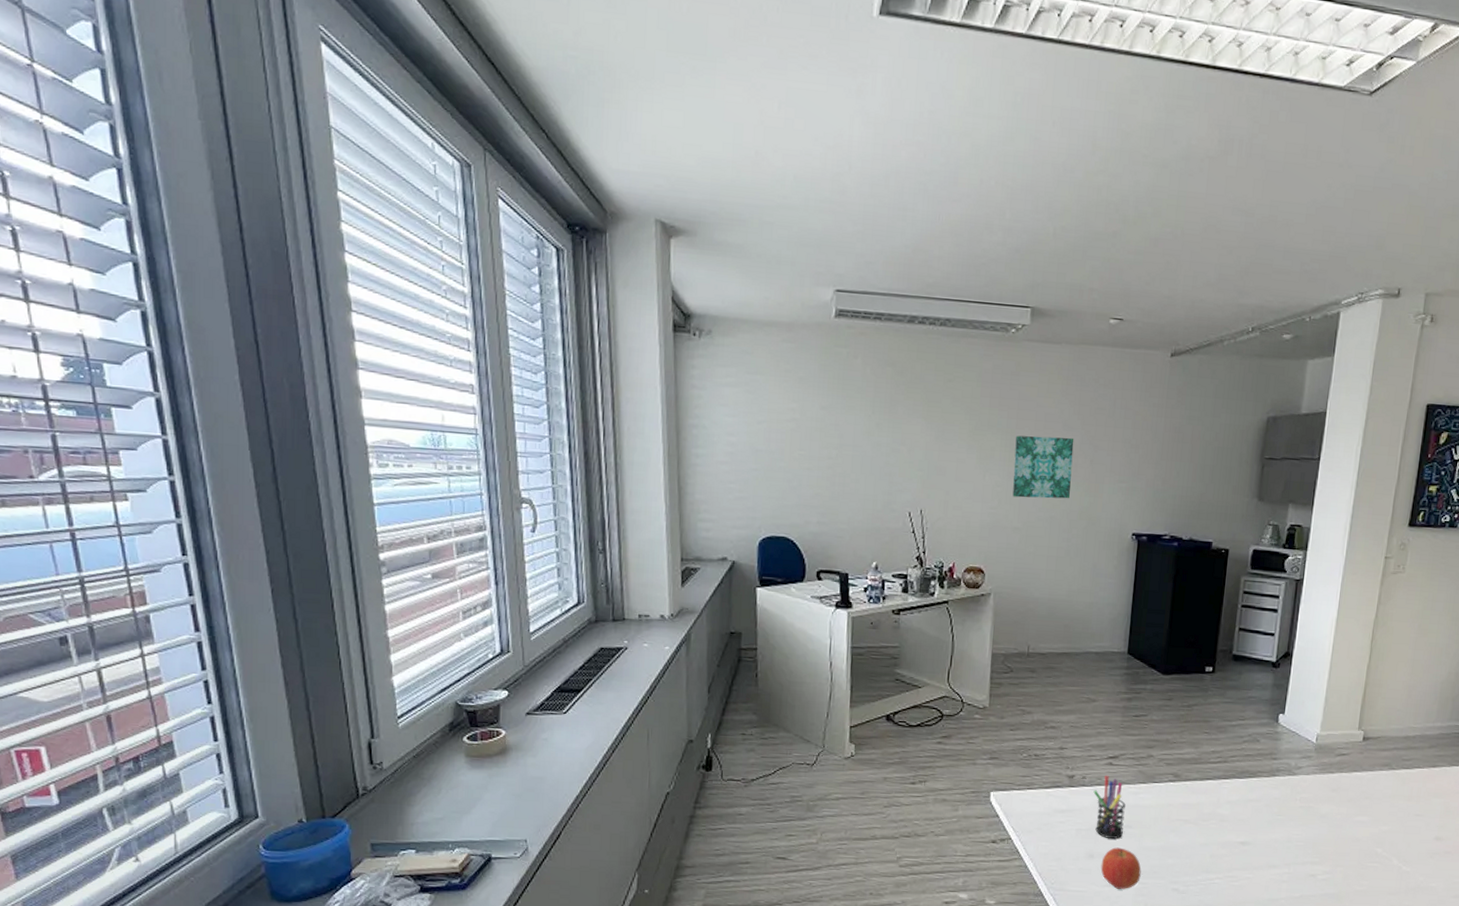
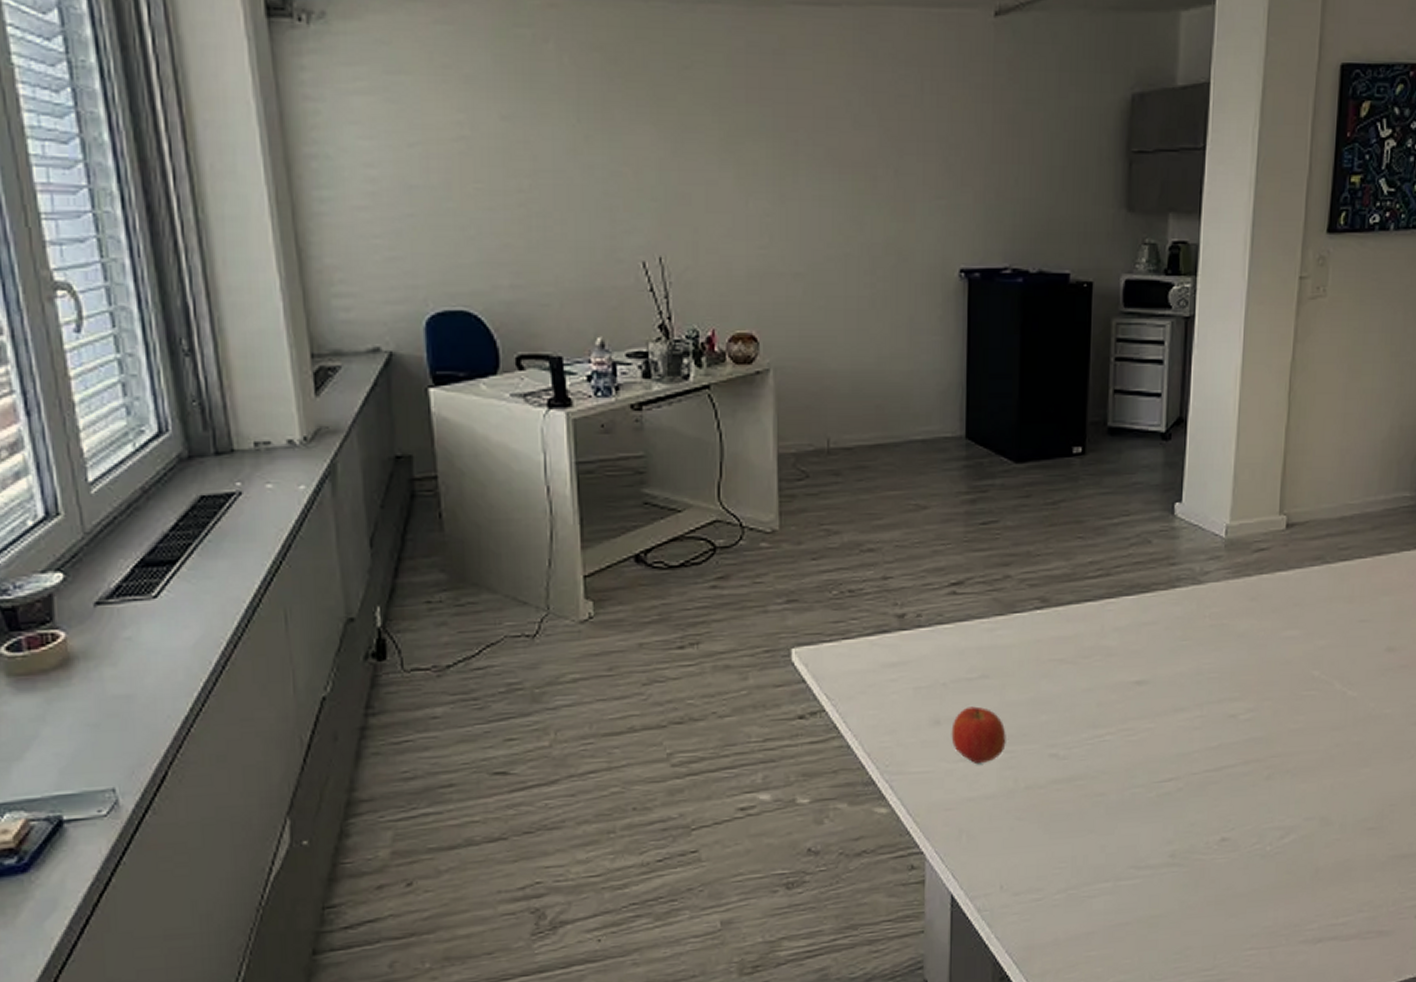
wall art: present [1012,435,1074,499] -> none [787,139,871,230]
pen holder: present [1093,775,1126,839] -> none [933,608,978,696]

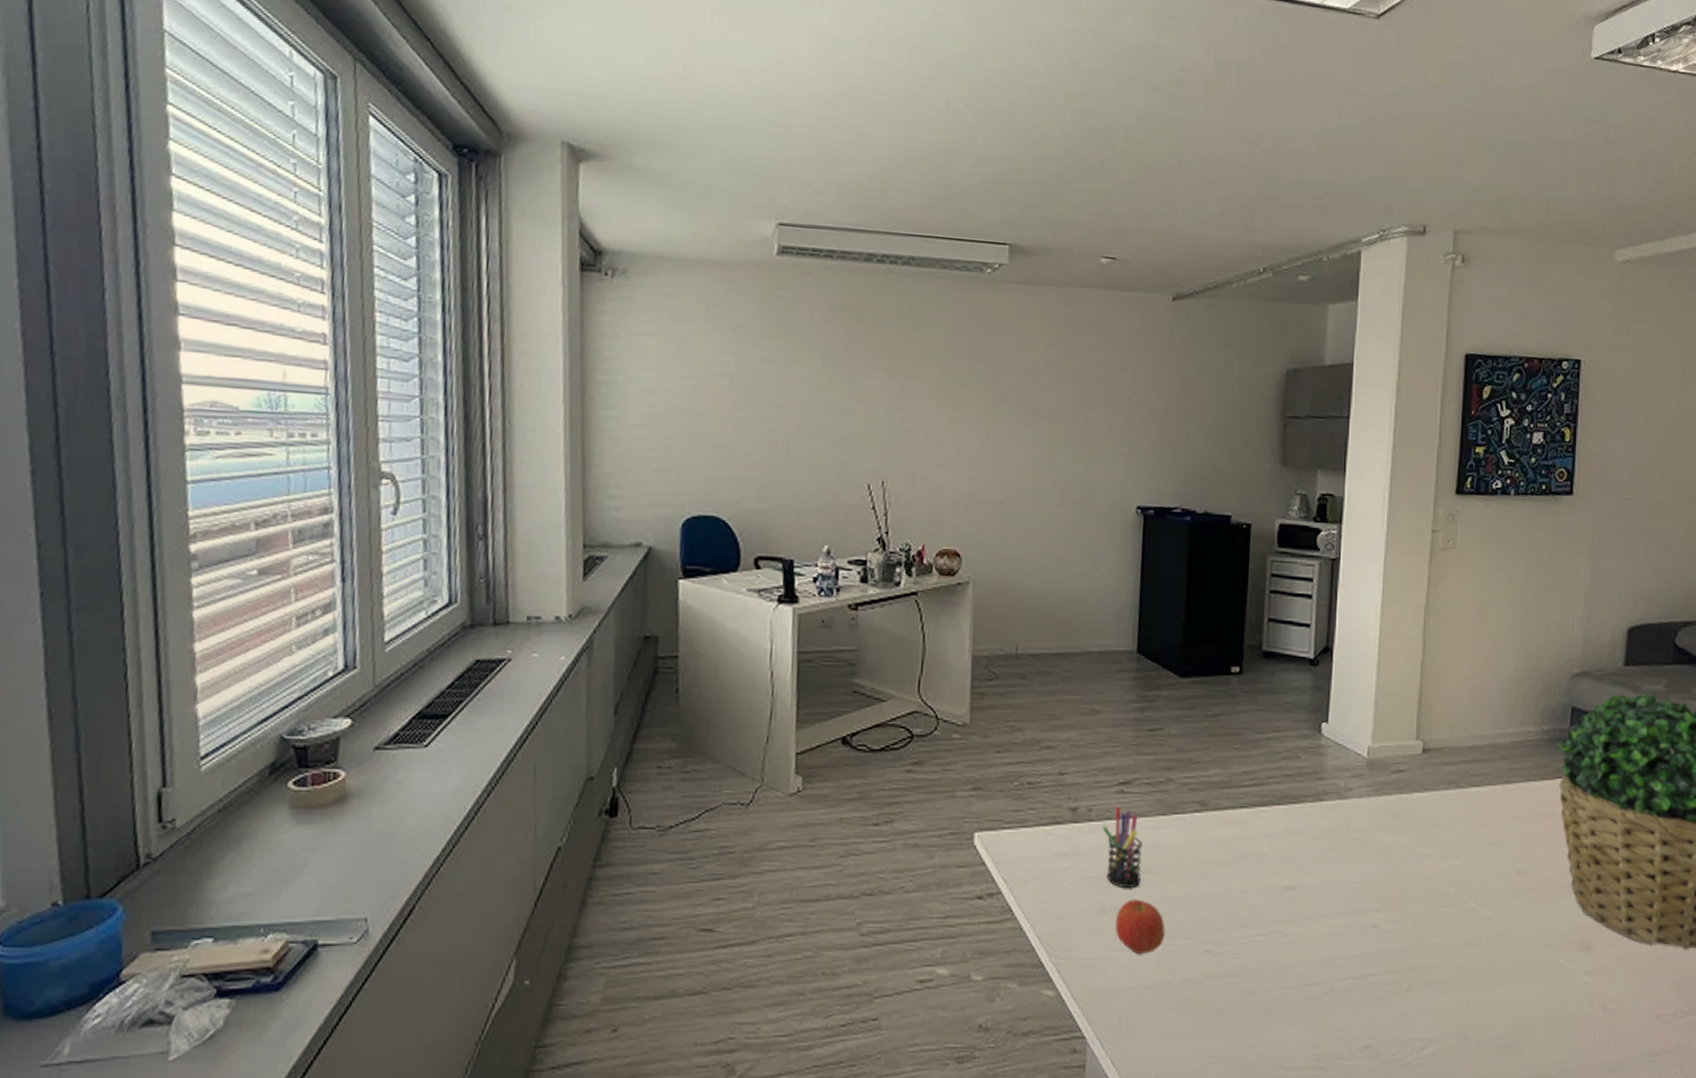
pen holder: none [933,608,978,696] -> present [1102,806,1142,889]

